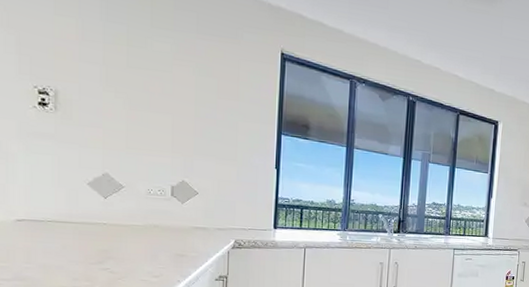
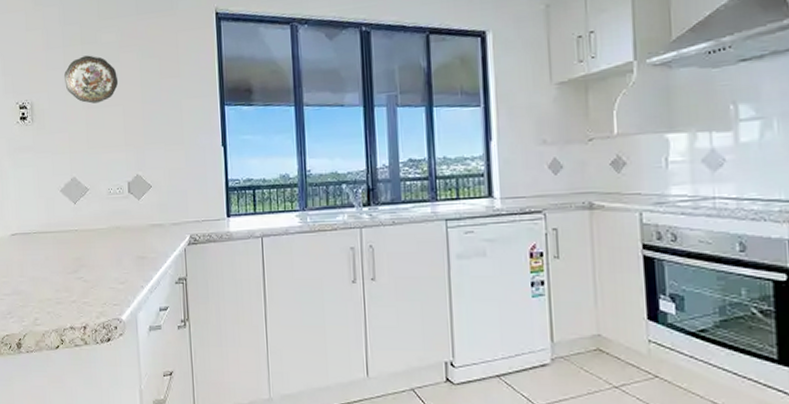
decorative plate: none [103,57,170,107] -> present [64,55,119,104]

